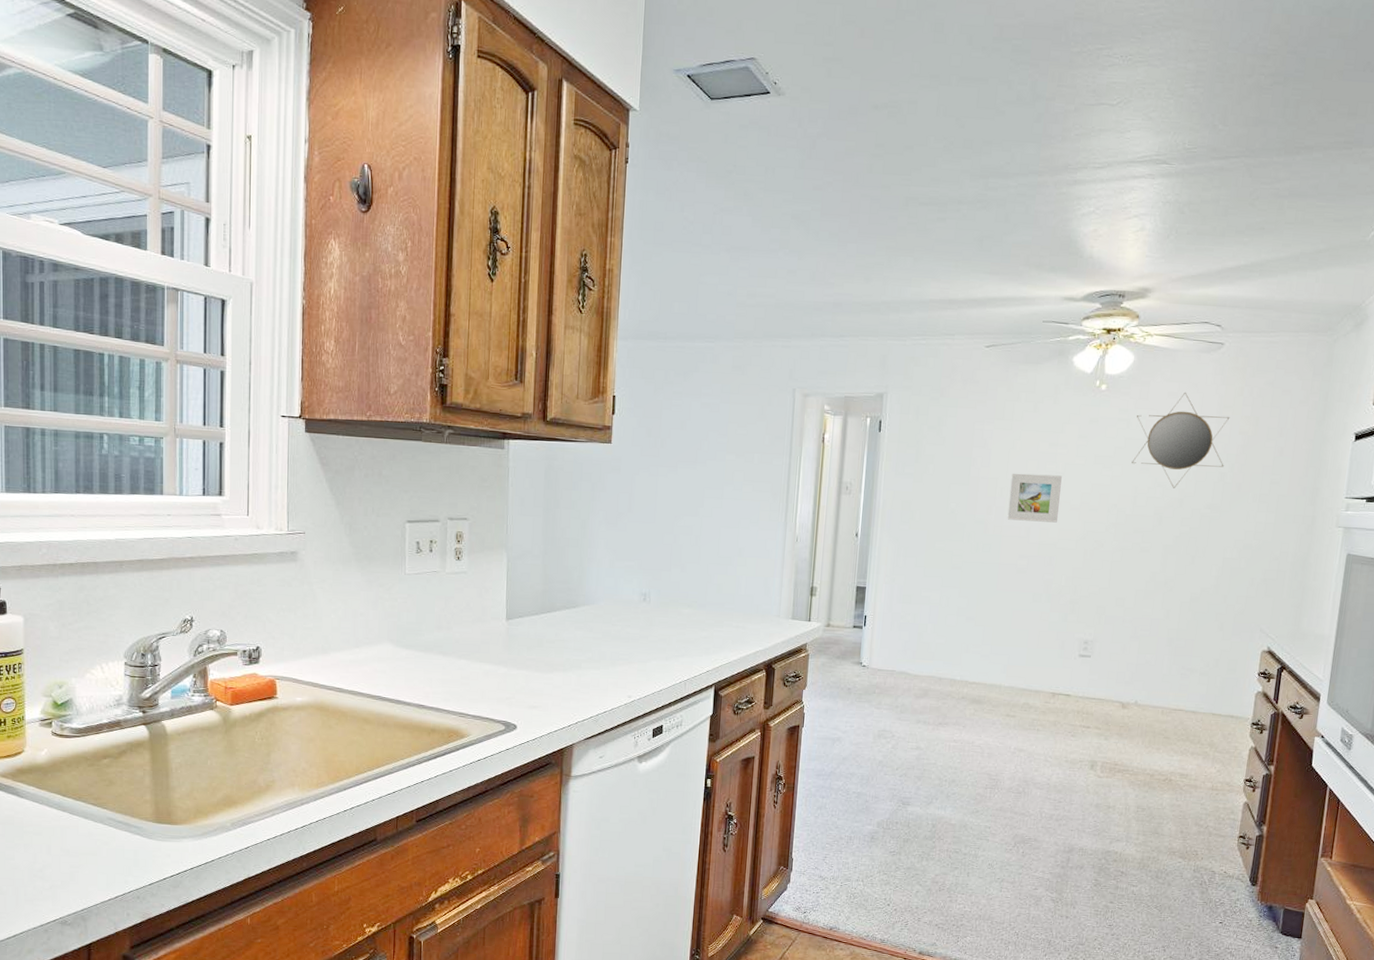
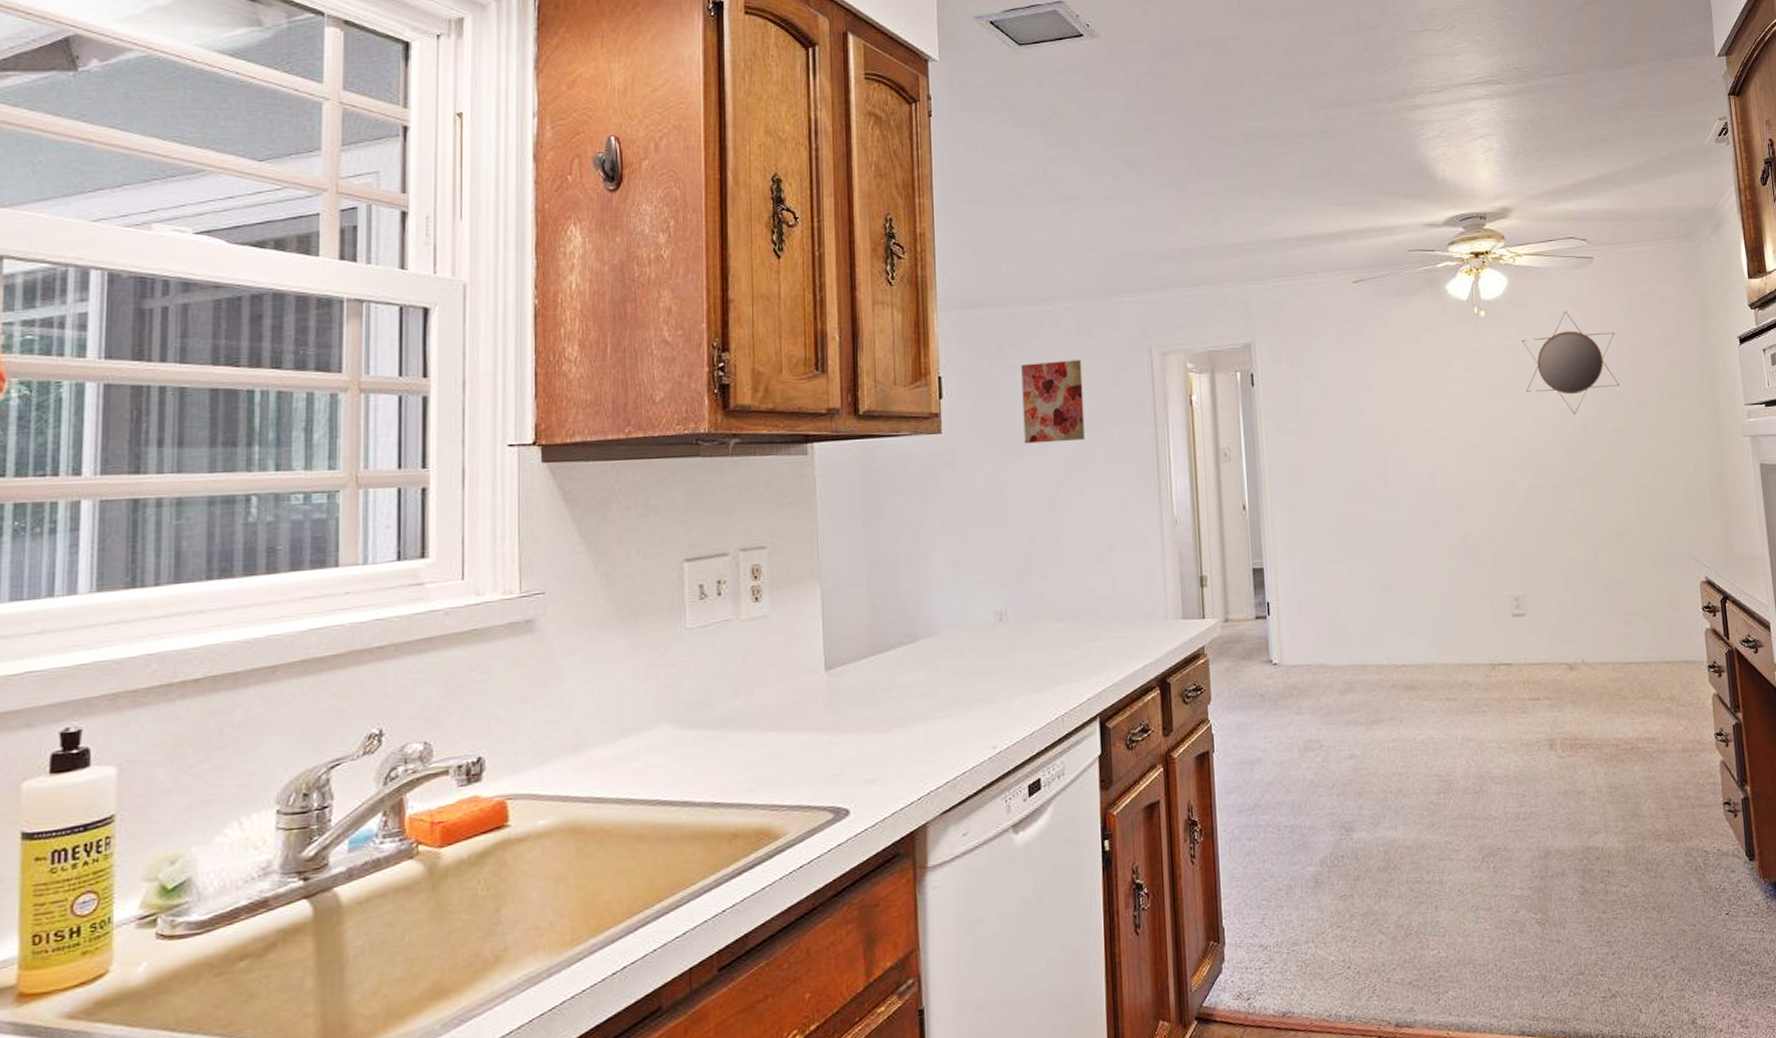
wall art: none [678,392,734,462] -> present [1021,360,1085,444]
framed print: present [1007,473,1062,523] -> none [1404,414,1462,470]

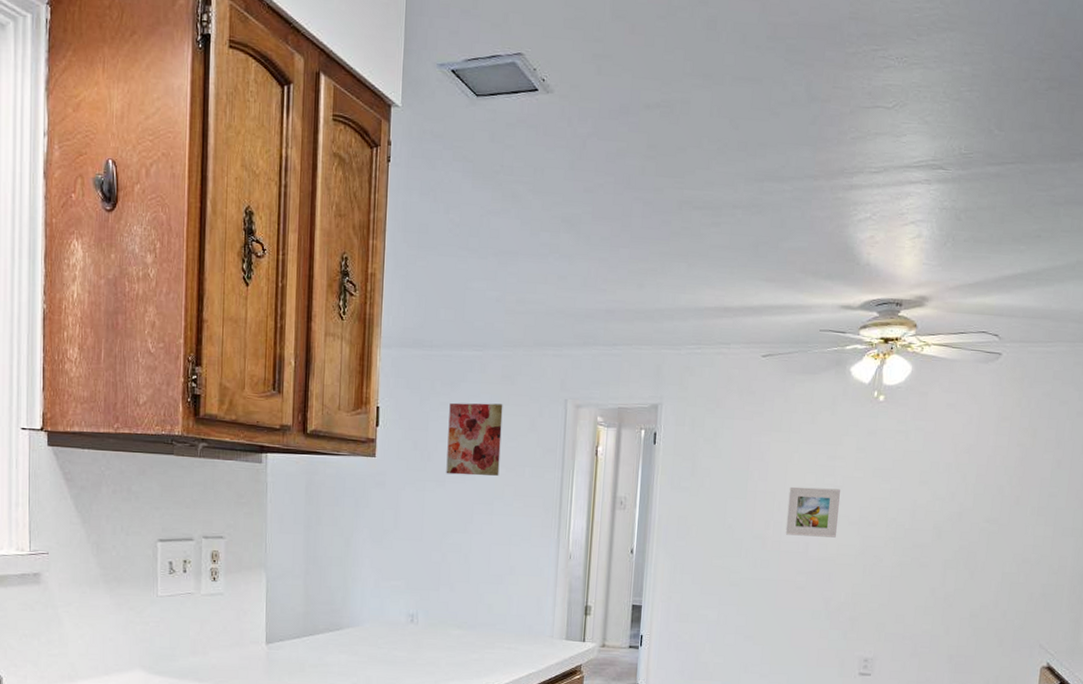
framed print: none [1404,414,1462,470] -> present [785,486,840,538]
home mirror: present [1522,310,1620,414] -> none [910,403,1008,502]

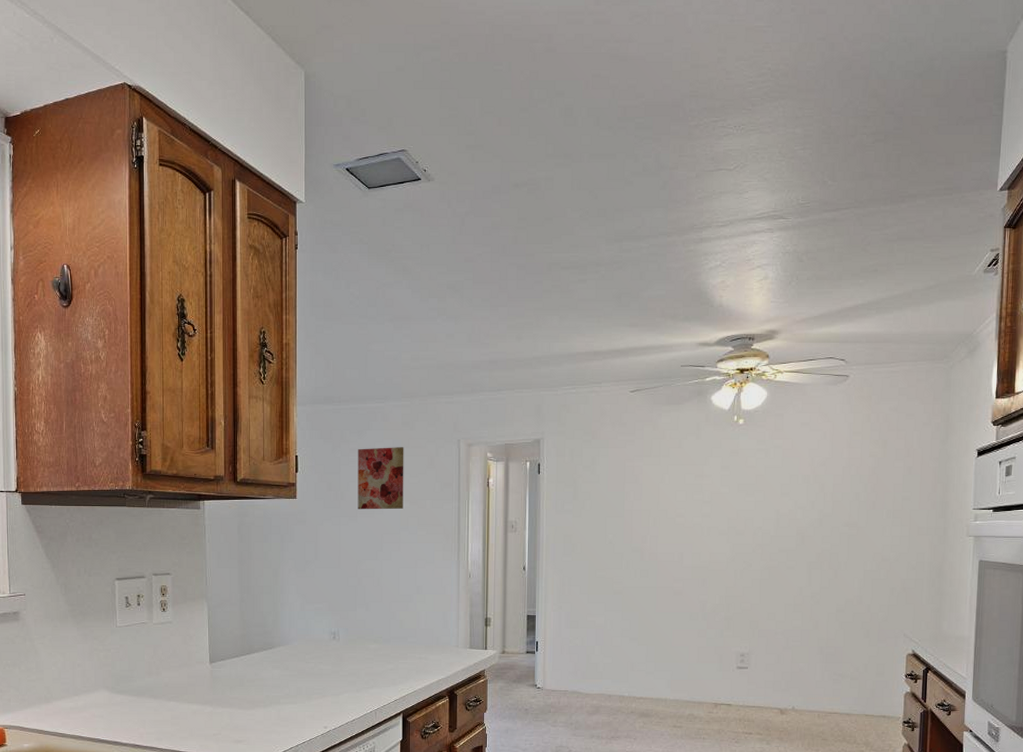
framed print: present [785,486,840,538] -> none [661,504,709,547]

